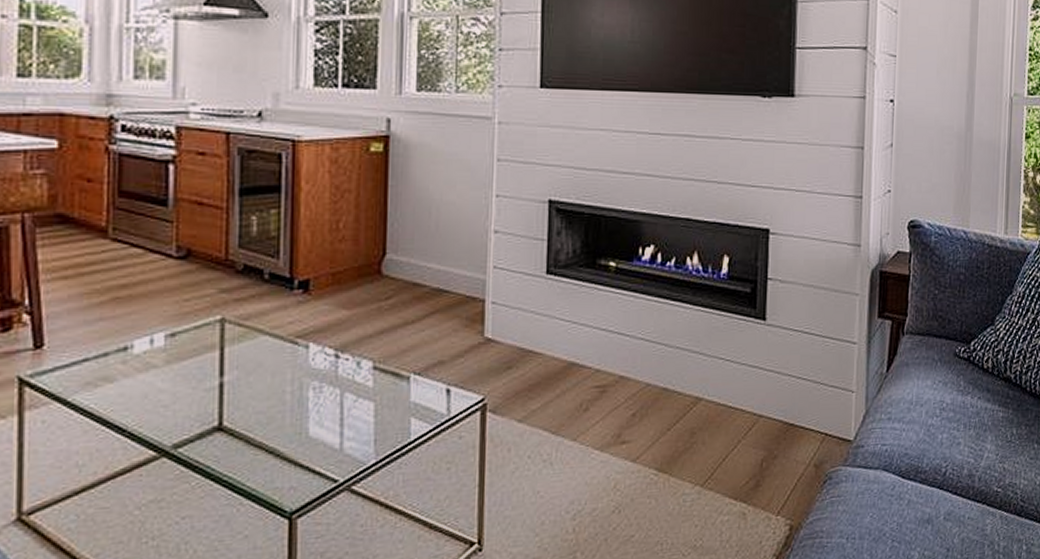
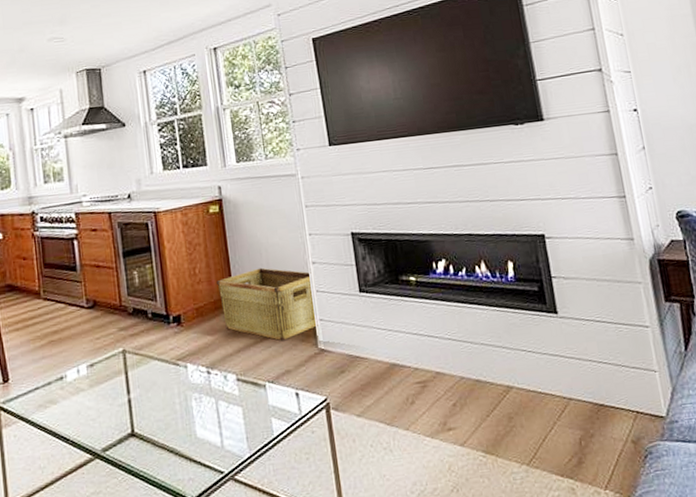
hamper: none [365,230,491,325] -> present [216,267,318,341]

